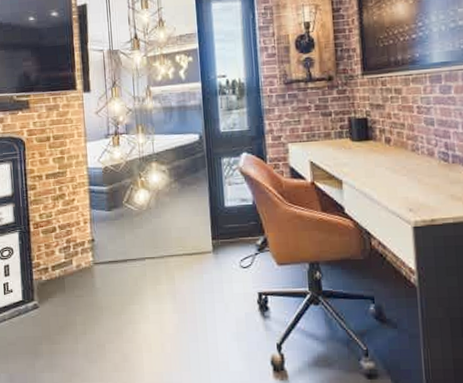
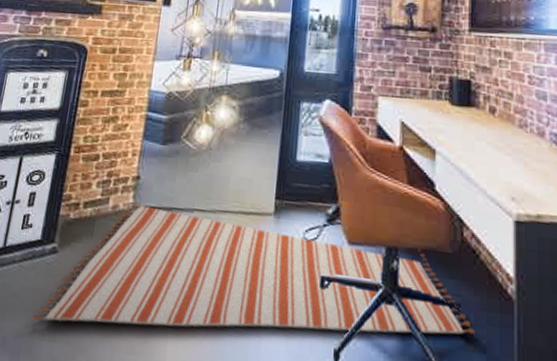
rug: none [29,259,387,360] -> present [31,202,475,335]

